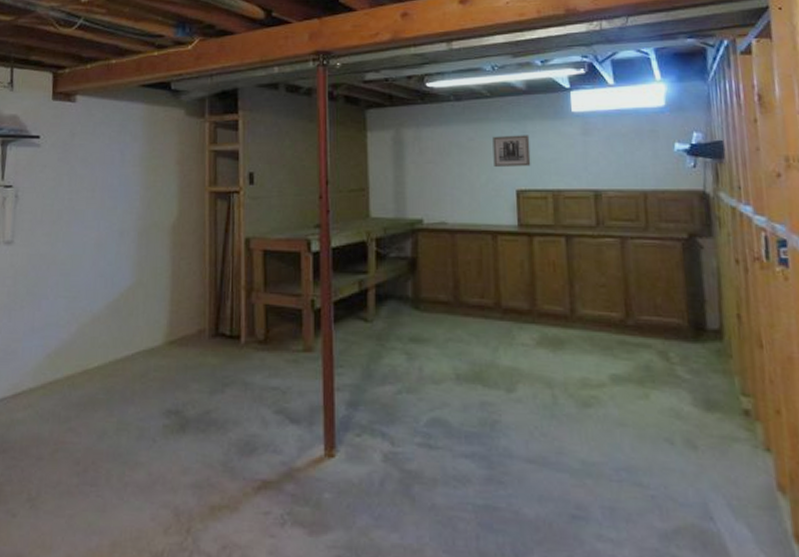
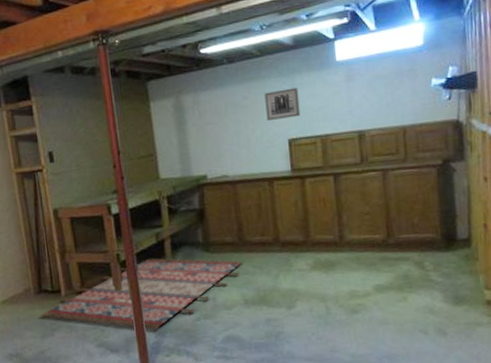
rug: none [213,309,458,400] -> present [41,258,243,330]

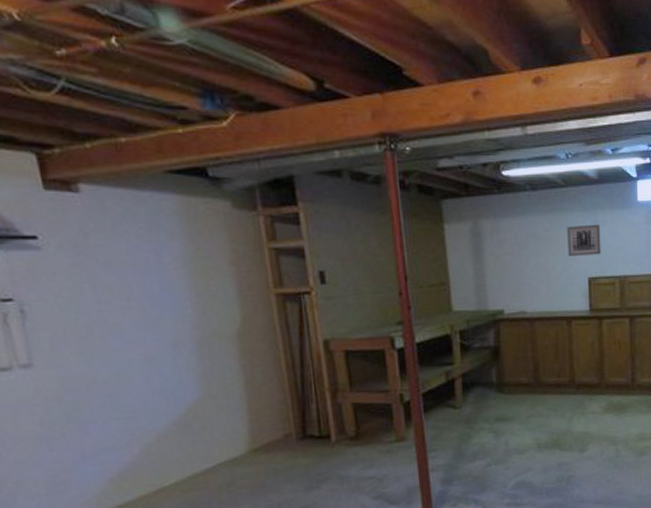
rug: present [41,258,243,330] -> none [305,398,538,478]

